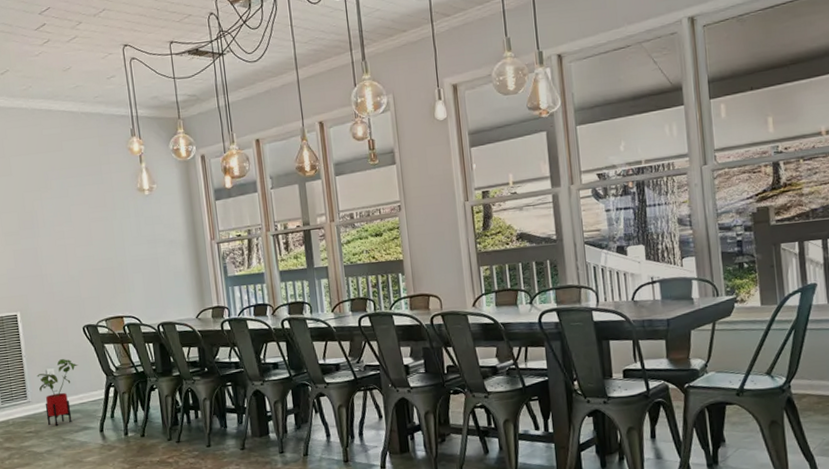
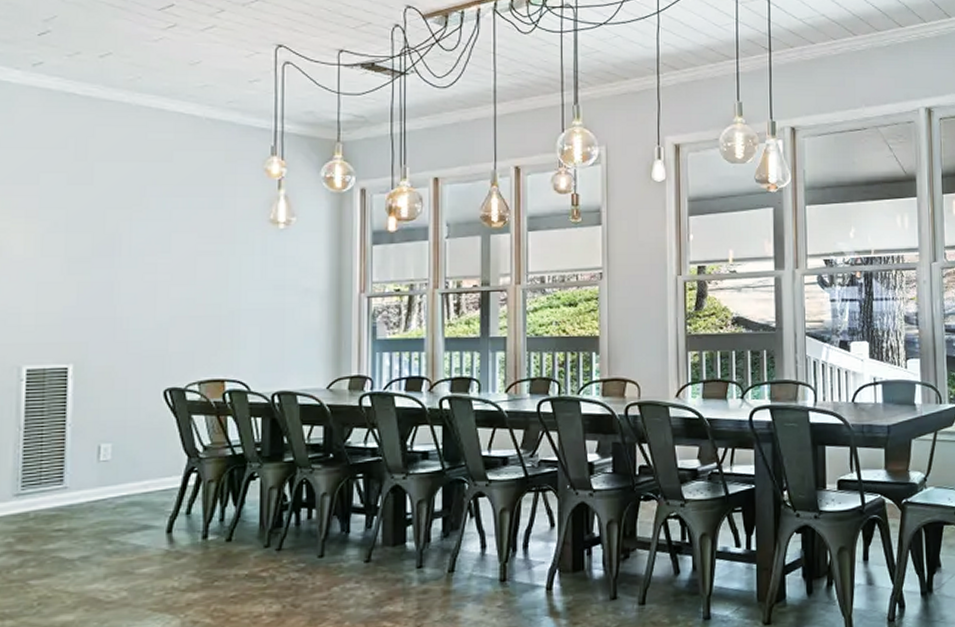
house plant: present [37,358,79,427] -> none [83,430,150,524]

